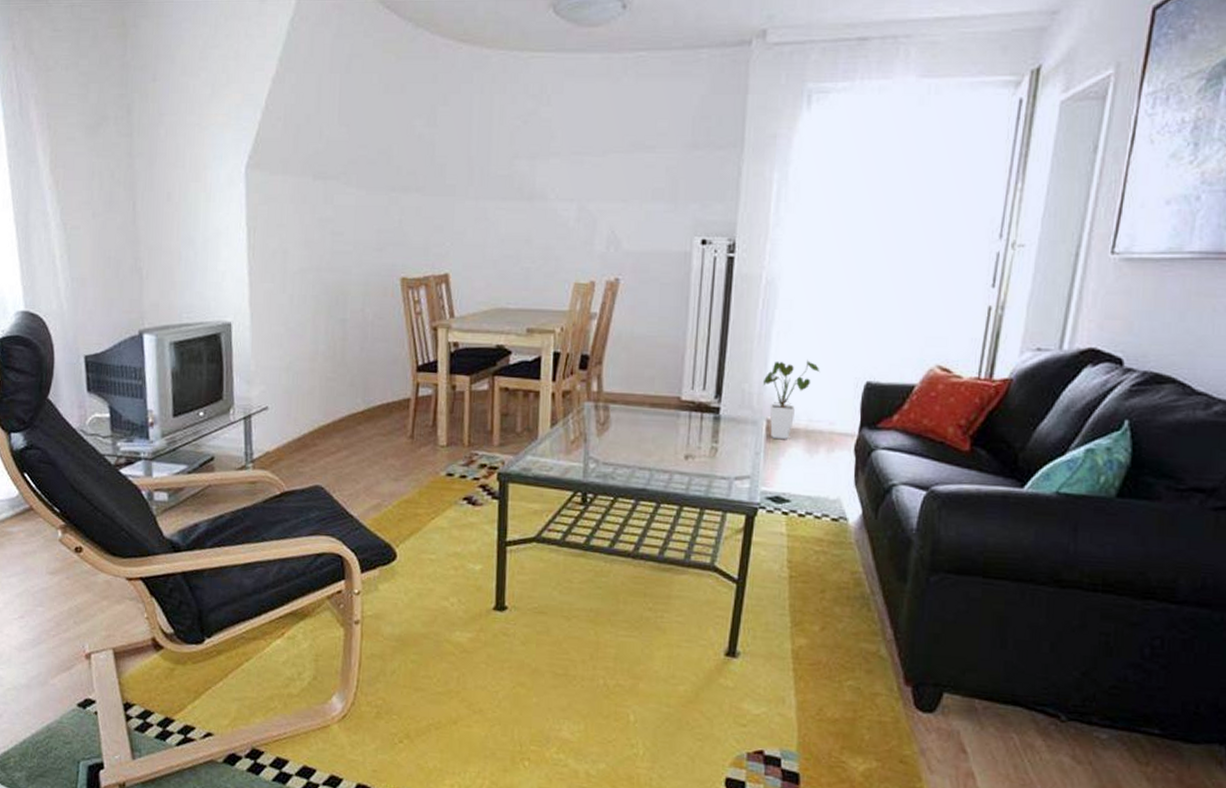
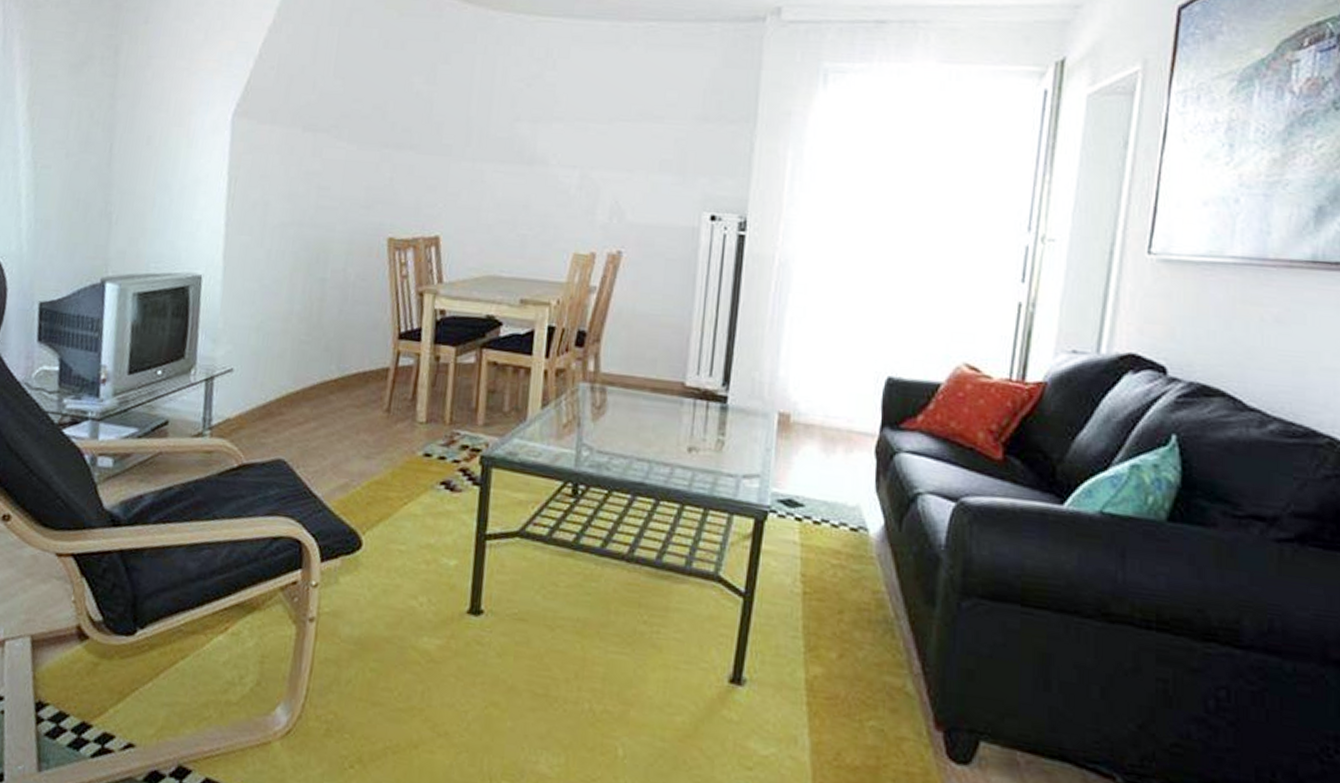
house plant: present [762,359,820,439] -> none [774,349,838,436]

